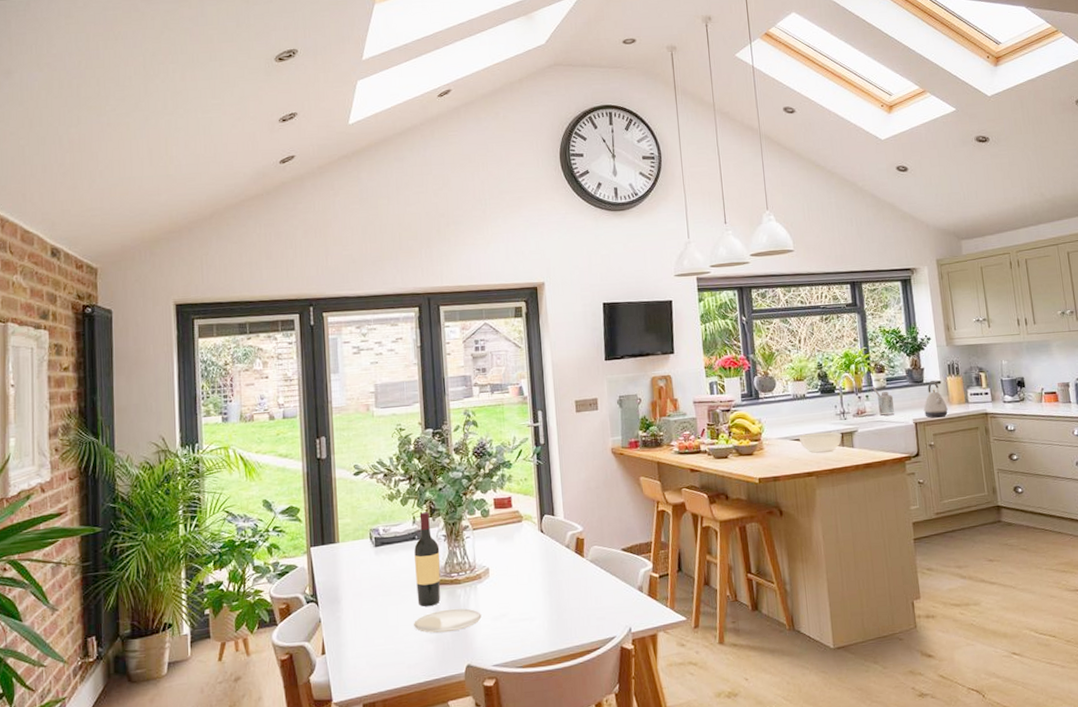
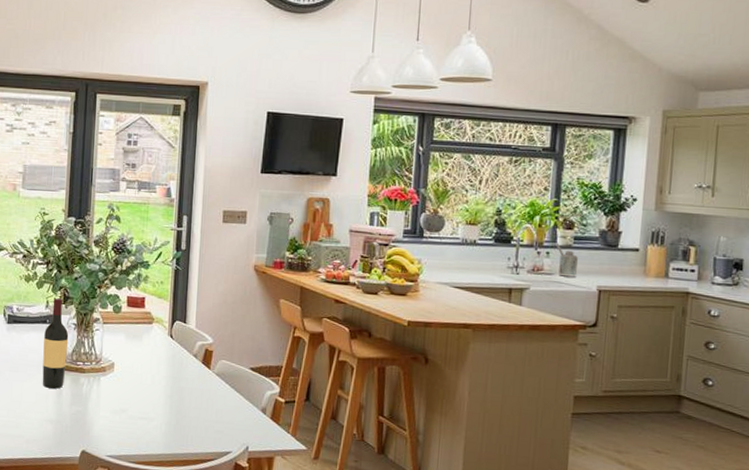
plate: present [413,608,482,634] -> none [35,394,102,417]
bowl: present [798,432,842,453] -> none [460,283,510,307]
kettle: present [923,380,948,418] -> none [611,246,642,289]

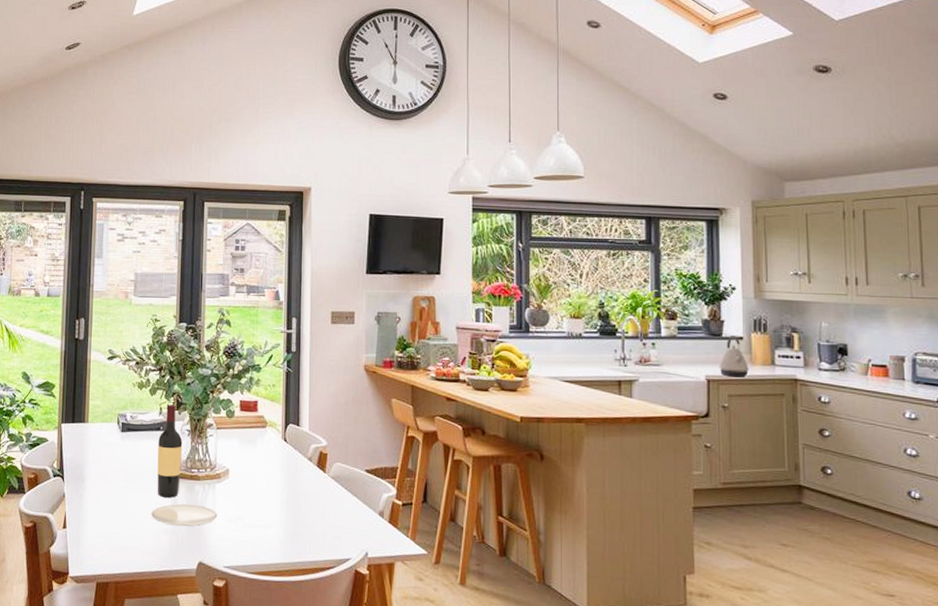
plate: none [35,394,102,417] -> present [150,503,218,527]
soap dispenser: present [556,243,579,277] -> none [660,333,685,367]
kettle: none [611,246,642,289] -> present [719,334,749,378]

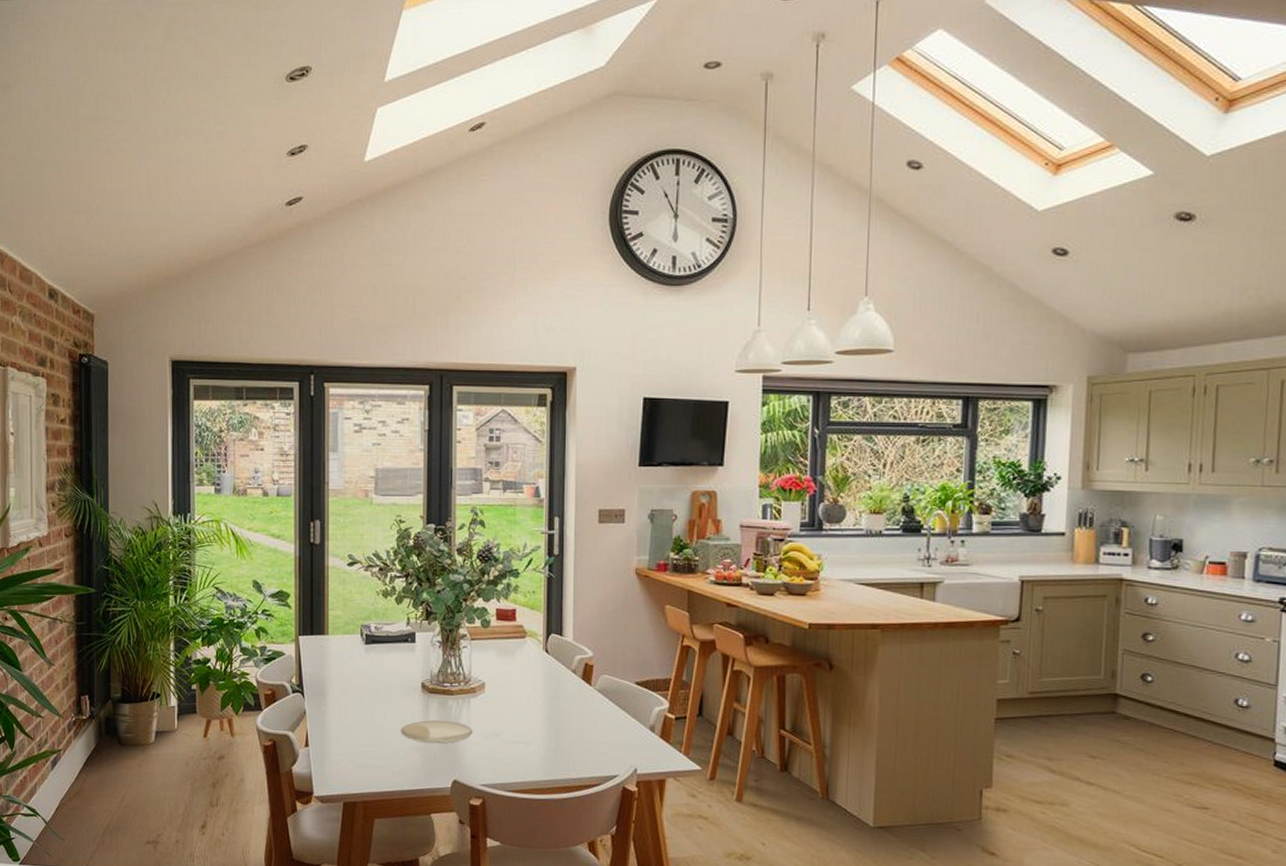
wine bottle: present [157,404,183,498] -> none [406,614,434,714]
kettle: present [719,334,749,378] -> none [1035,530,1069,578]

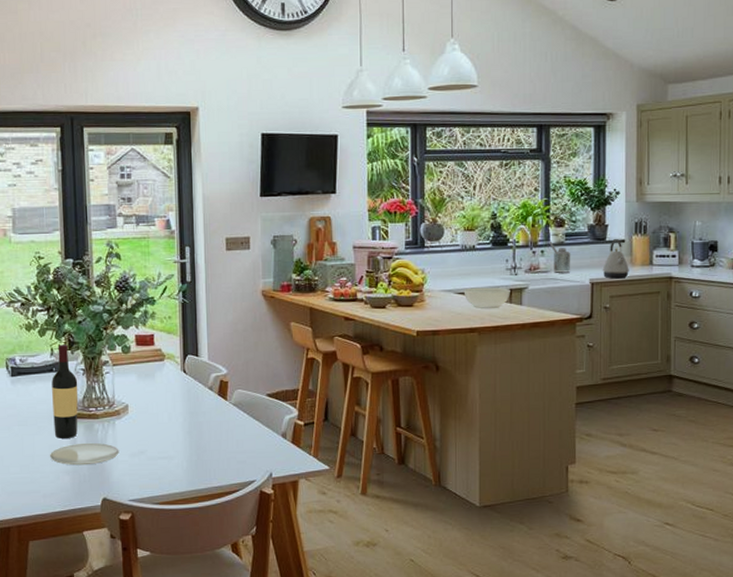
wine bottle: none [406,614,434,714] -> present [52,344,78,438]
bowl: none [866,578,922,604] -> present [463,287,510,309]
soap dispenser: none [971,530,998,567] -> present [549,241,571,273]
kettle: none [1035,530,1069,578] -> present [602,238,629,279]

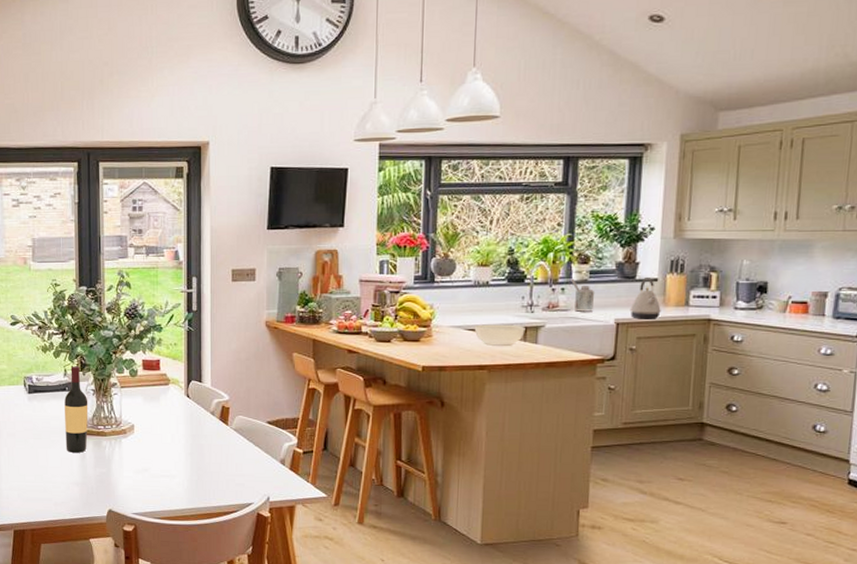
plate: present [49,442,119,466] -> none [60,457,125,479]

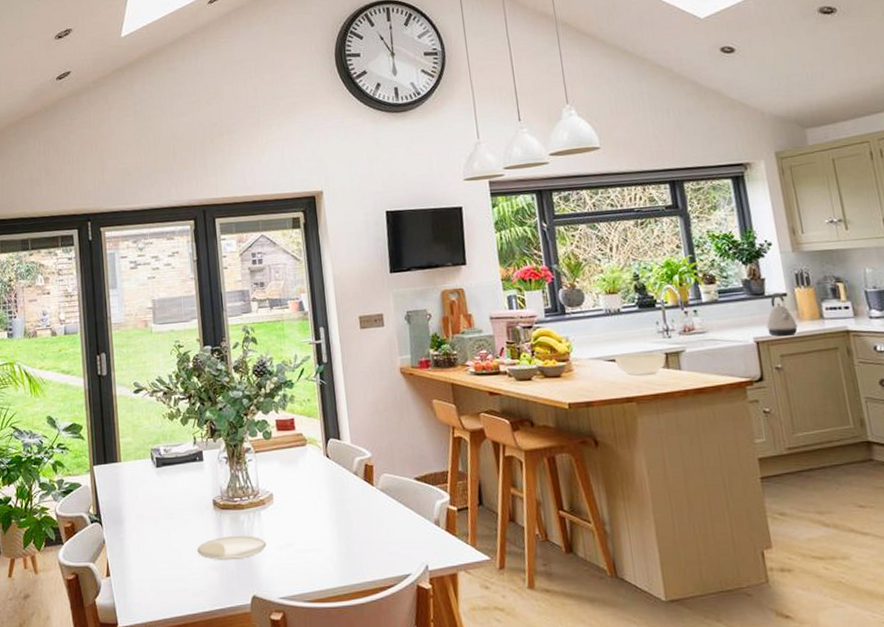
plate: none [60,457,125,479] -> present [196,535,267,561]
wine bottle: present [64,366,88,453] -> none [195,432,224,531]
soap dispenser: present [571,278,595,312] -> none [701,299,730,333]

